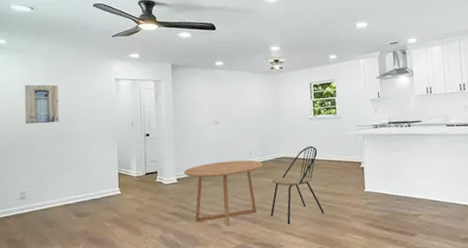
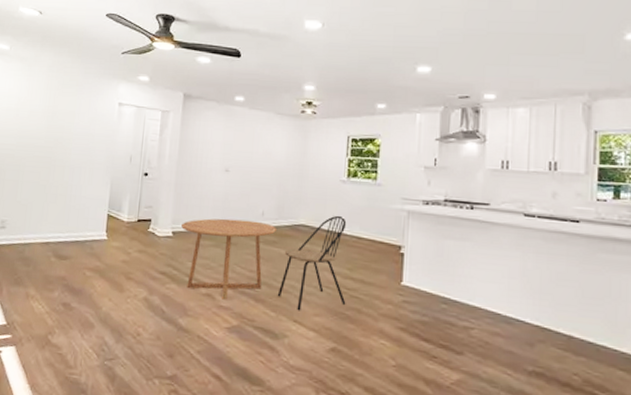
wall art: present [24,84,59,125] -> none [16,99,56,146]

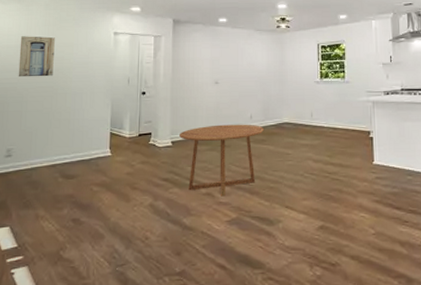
wall art: none [16,99,56,146] -> present [18,36,55,77]
dining chair: present [277,215,347,311] -> none [269,111,329,198]

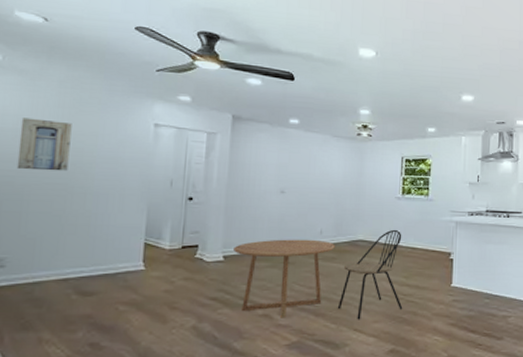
dining chair: none [269,111,329,198] -> present [337,229,403,320]

